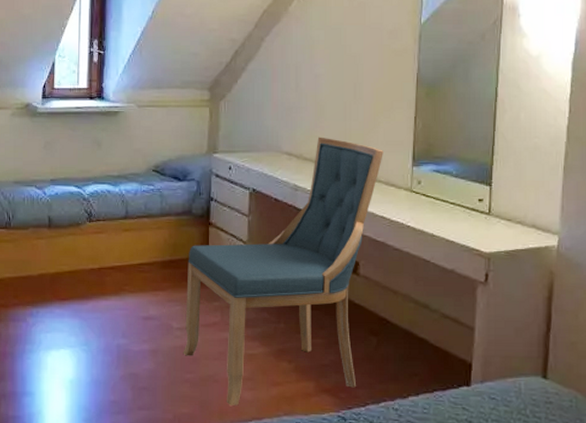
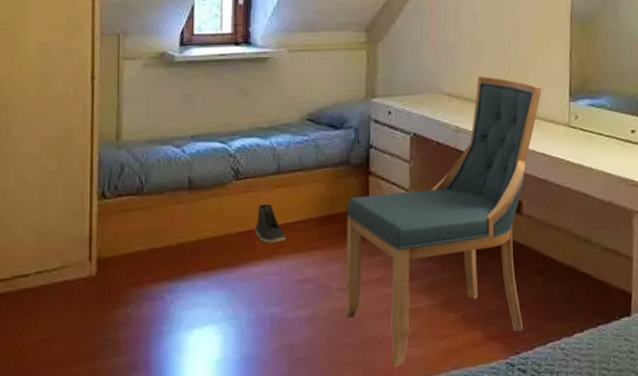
sneaker: none [104,246,132,281] -> present [254,204,286,244]

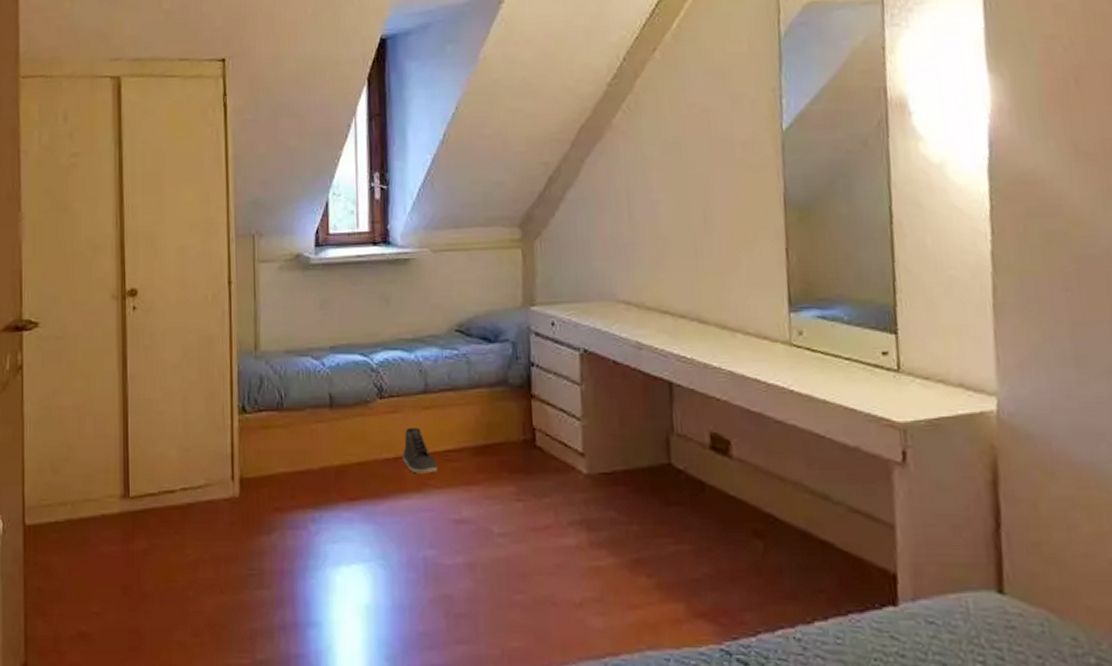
chair: present [343,76,542,366] -> none [507,279,750,637]

